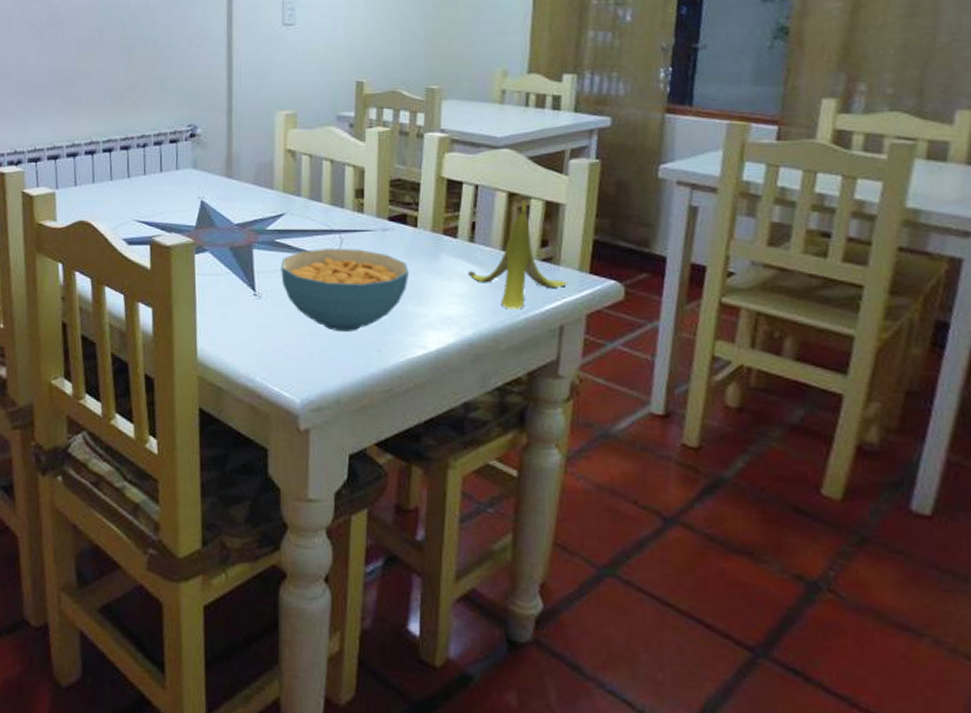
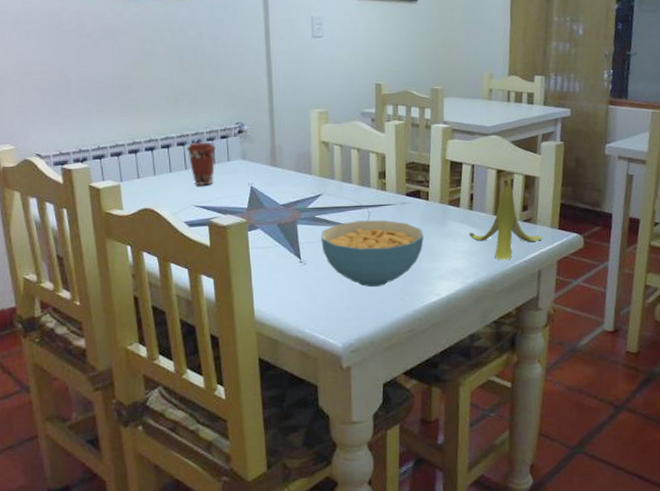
coffee cup: none [130,146,164,198] -> present [186,142,217,186]

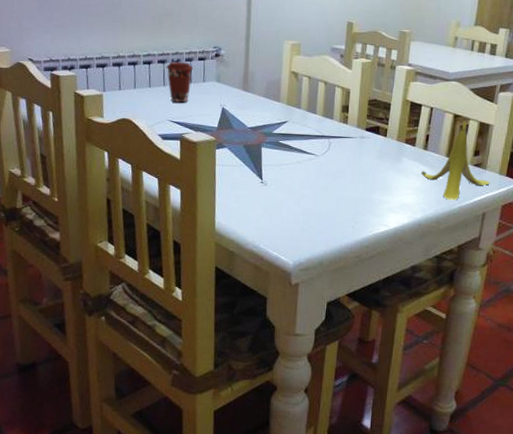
cereal bowl: present [321,220,424,287] -> none [282,149,378,213]

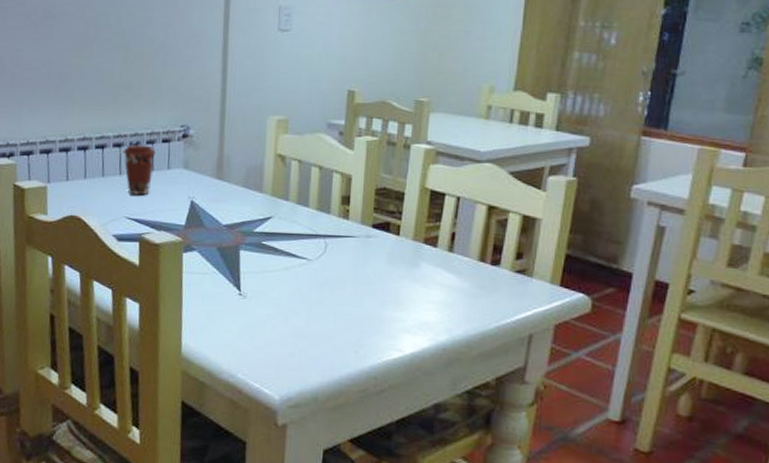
banana peel: present [421,120,490,201] -> none [446,213,538,318]

